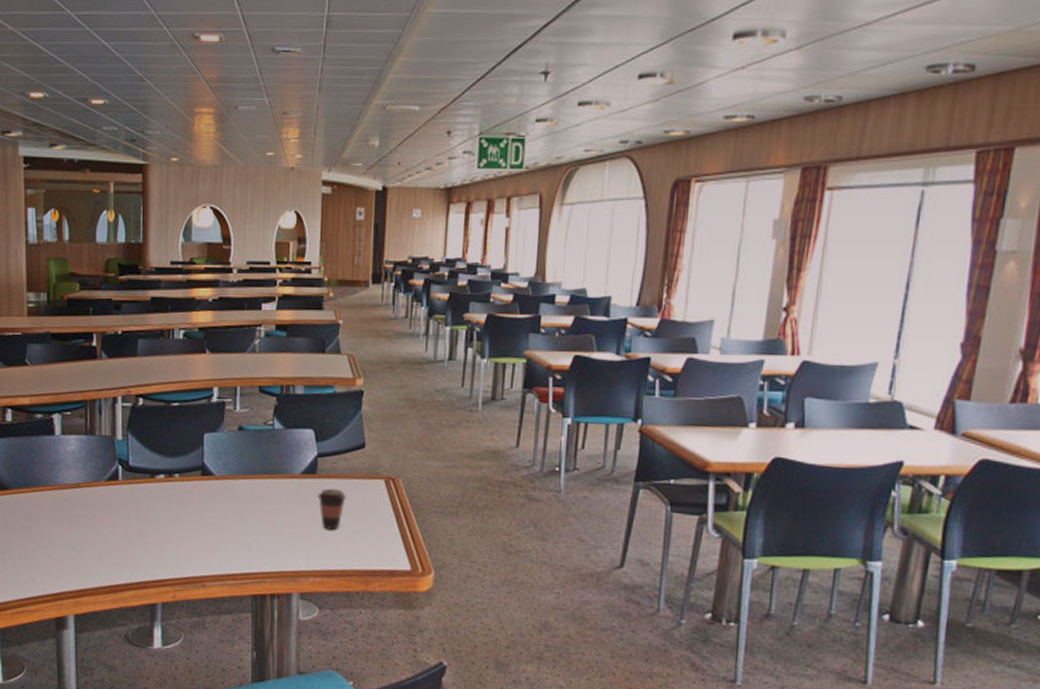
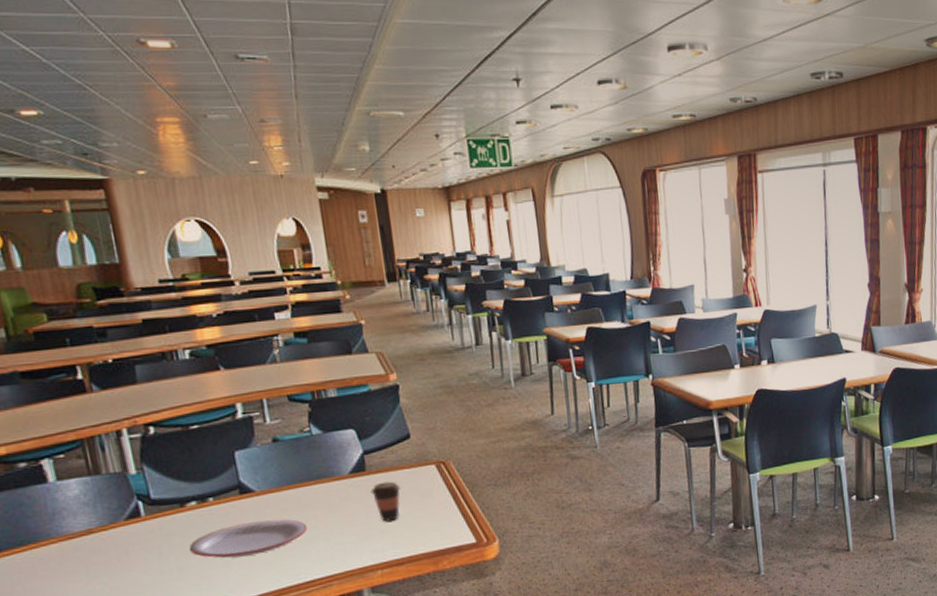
plate: none [152,503,254,537] -> present [189,518,308,559]

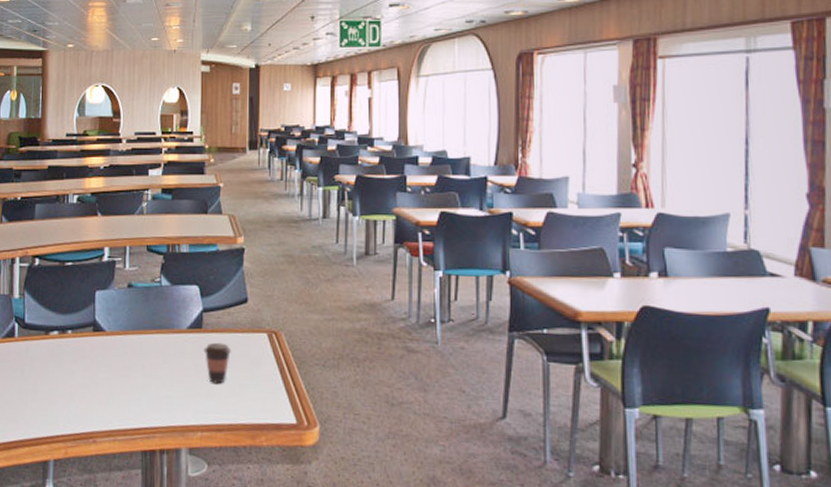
plate: present [189,518,308,559] -> none [45,359,143,392]

